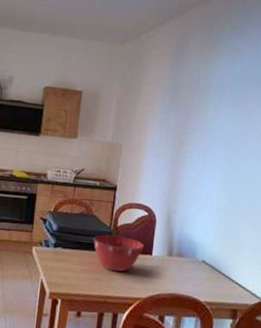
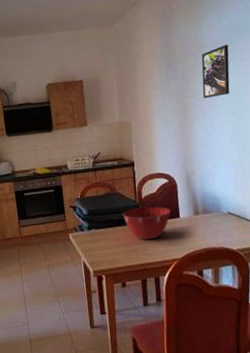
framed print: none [201,90,236,141] -> present [201,44,230,99]

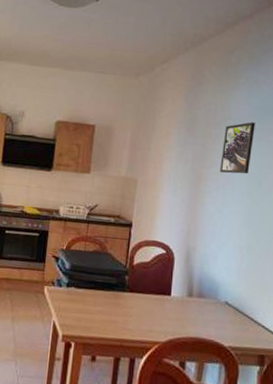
mixing bowl: present [122,206,171,240] -> none [108,274,162,314]

